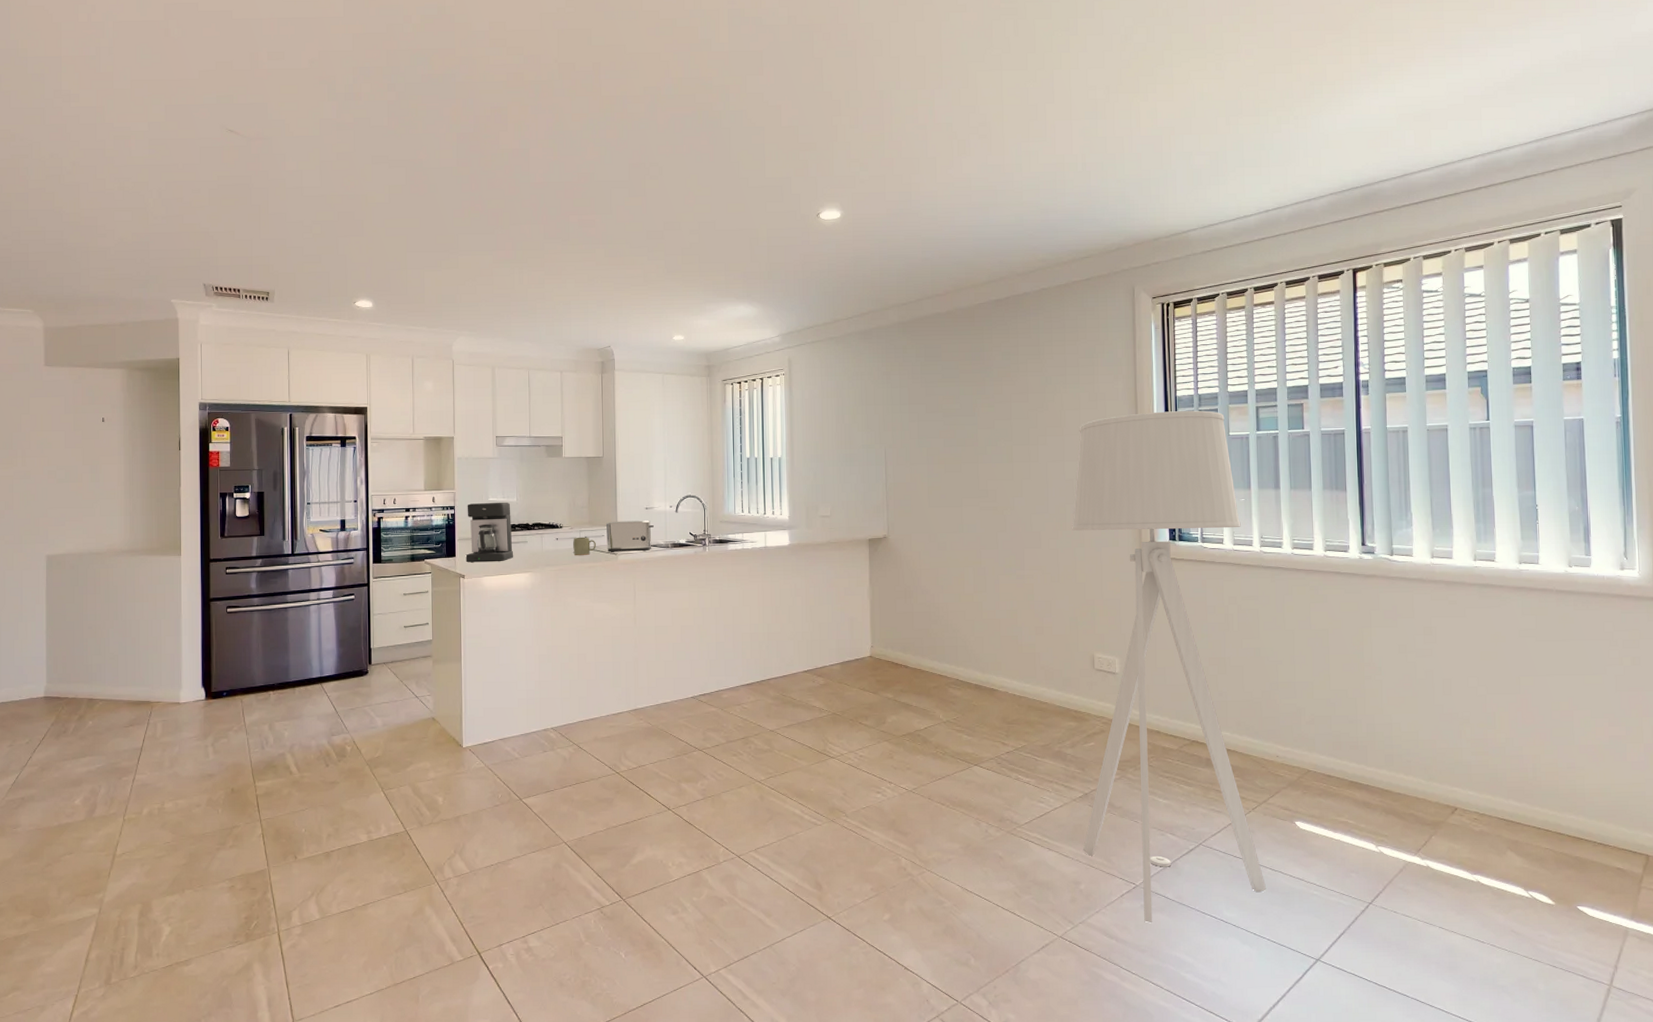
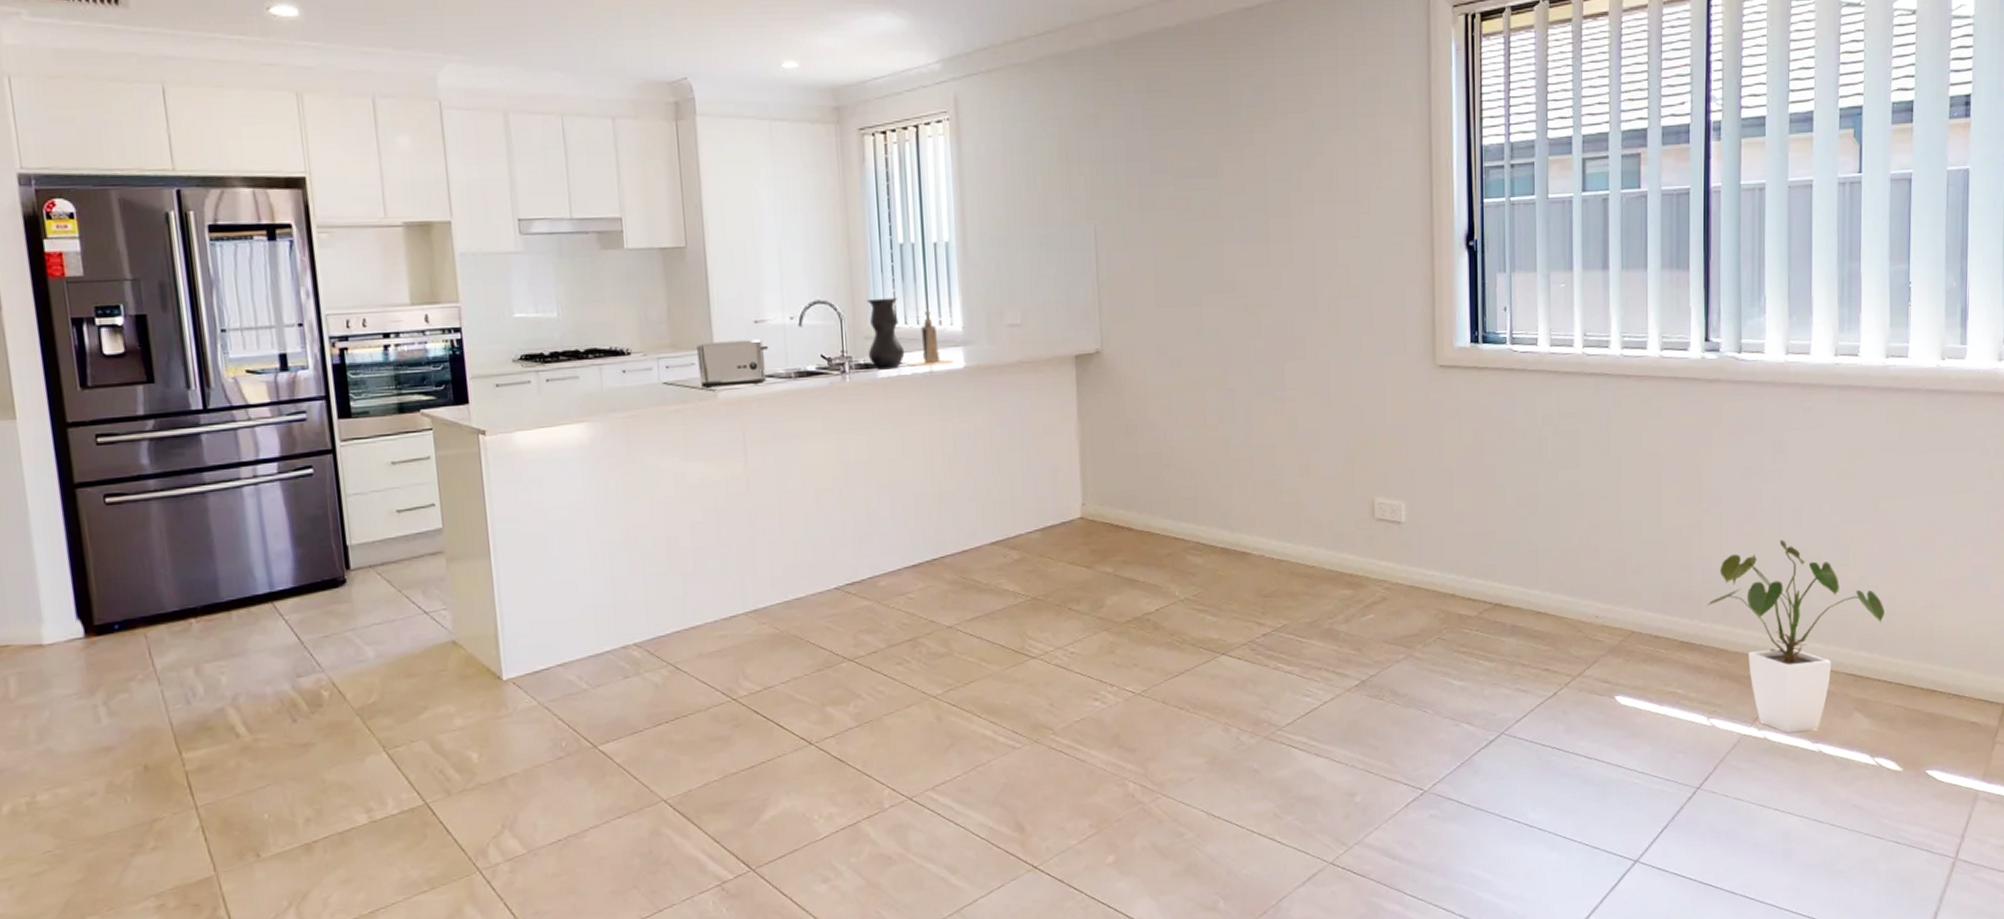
coffee maker: present [465,502,514,563] -> none [480,318,560,412]
mug: present [573,537,596,556] -> none [648,366,684,396]
vase: none [722,494,748,544] -> present [867,297,905,370]
soap dispenser: none [748,504,781,543] -> present [906,310,953,367]
floor lamp: present [1071,411,1267,923] -> none [1345,165,1580,836]
house plant: none [1372,705,1530,863] -> present [1707,540,1884,733]

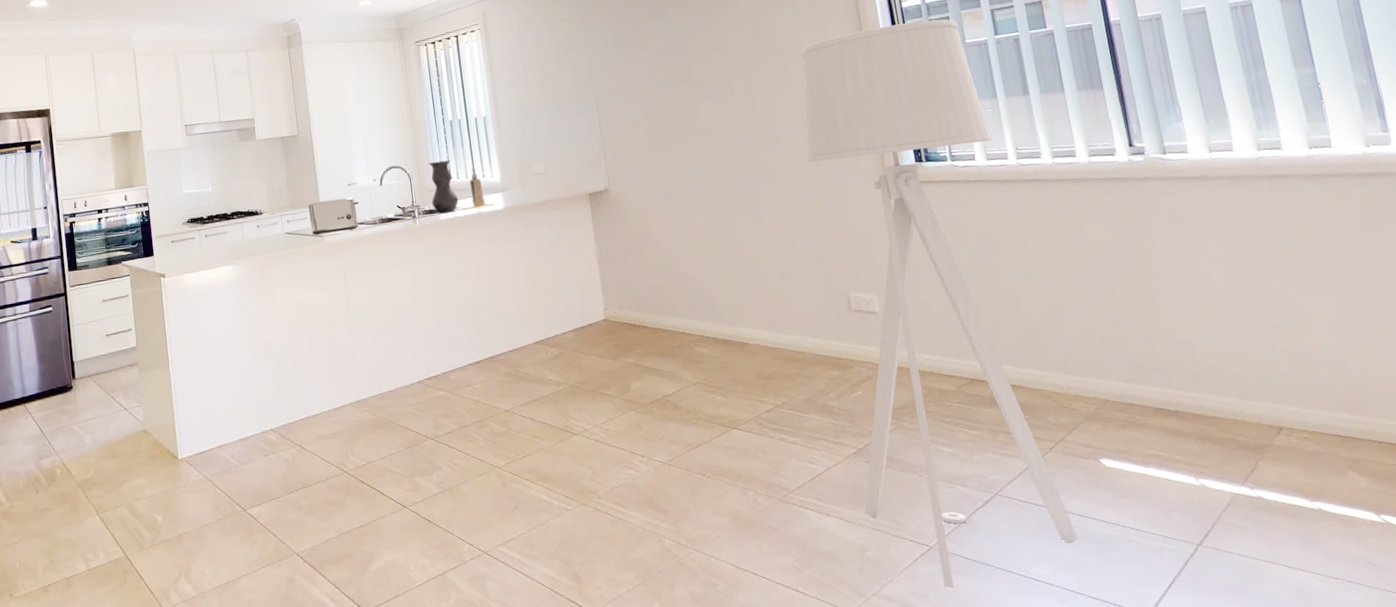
floor lamp: none [1345,165,1580,836] -> present [801,19,1079,589]
house plant: present [1707,540,1884,733] -> none [1175,313,1360,492]

